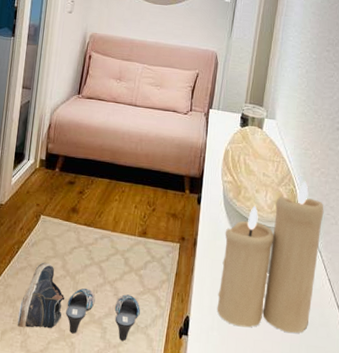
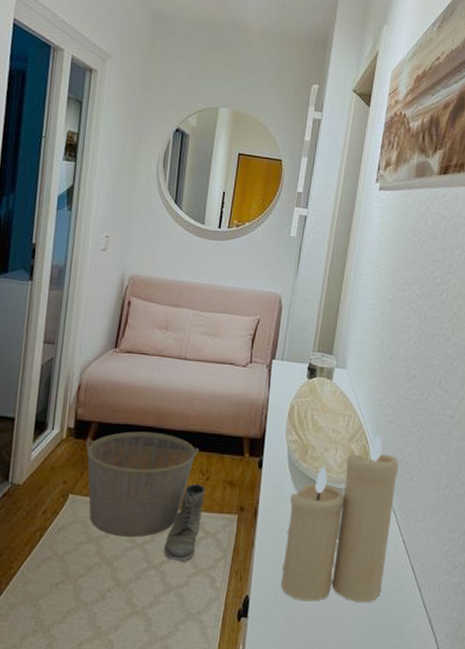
shoe: present [17,262,65,329] -> none [40,550,101,629]
basket: none [54,165,146,256] -> present [86,431,199,537]
slippers: present [66,288,140,341] -> none [101,576,192,631]
boot: none [117,213,152,281] -> present [164,484,205,562]

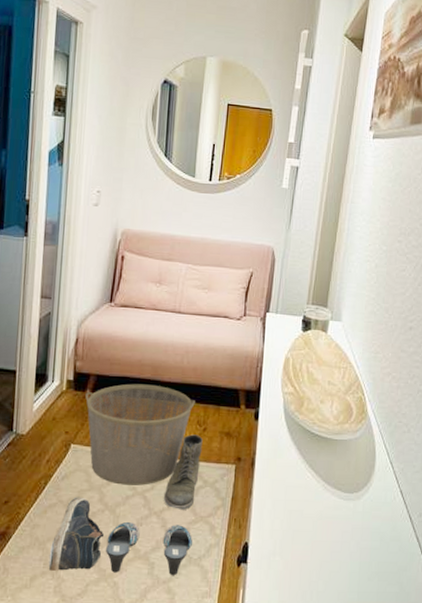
shoe: none [40,550,101,629] -> present [48,497,105,571]
slippers: none [101,576,192,631] -> present [106,522,192,575]
candle: present [280,435,399,603] -> none [278,387,396,551]

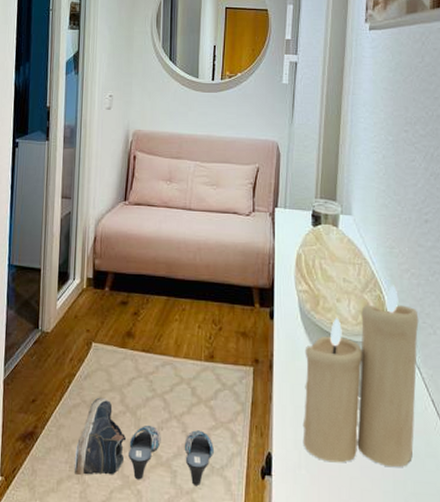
basket: present [85,384,195,485] -> none [104,281,209,387]
boot: present [164,434,203,510] -> none [184,334,219,414]
candle: none [278,387,396,551] -> present [302,285,419,468]

